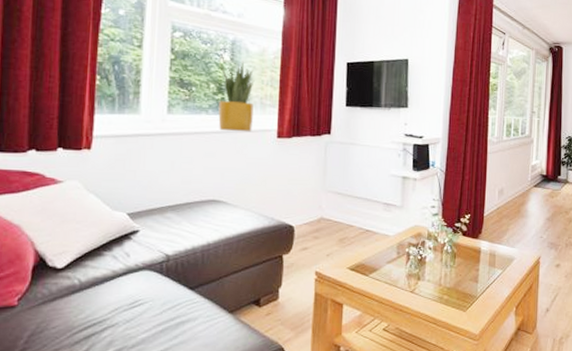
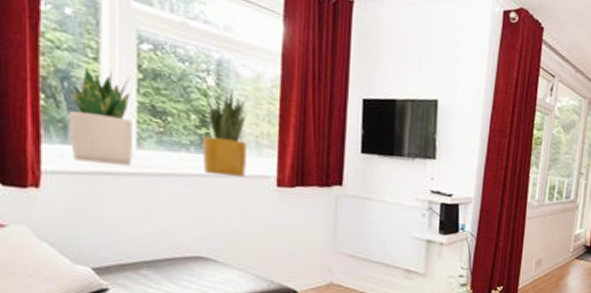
planter: none [116,53,165,128] -> present [66,67,132,166]

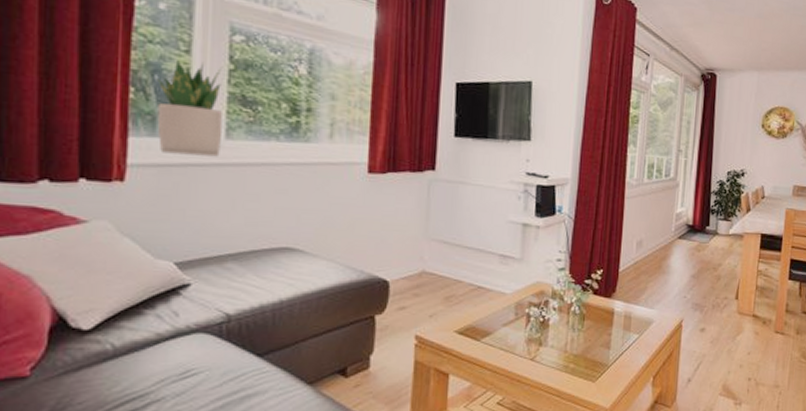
planter: present [202,88,248,178] -> none [292,77,340,165]

